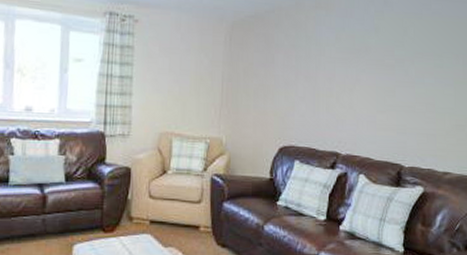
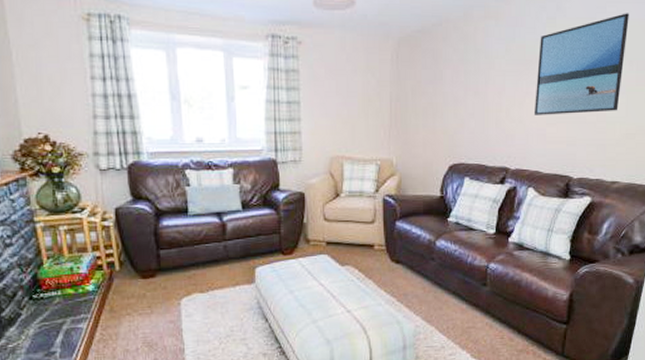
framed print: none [363,10,453,103] -> present [533,13,629,115]

